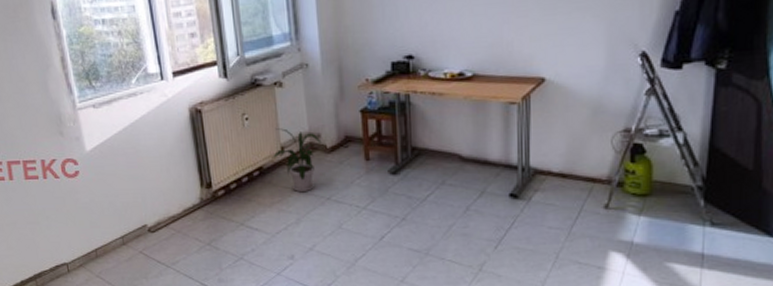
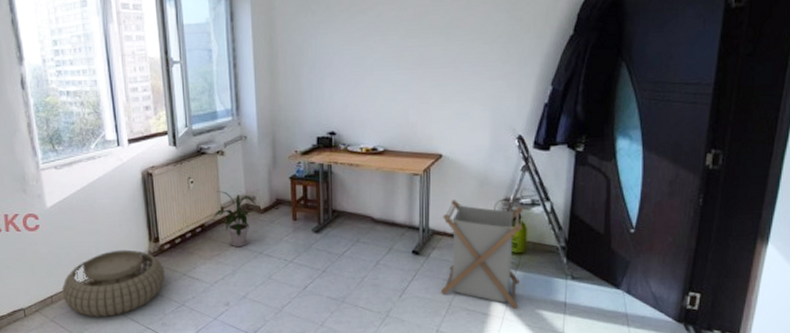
pouf: none [106,197,221,272] -> present [61,249,165,317]
laundry basket: none [544,132,648,262] -> present [440,200,523,309]

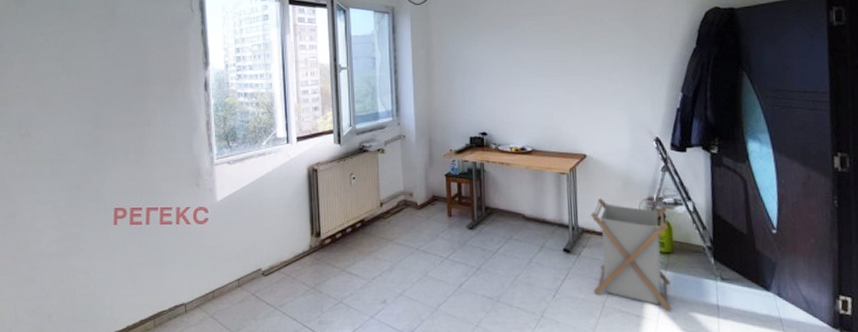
pouf: present [61,249,165,317] -> none [224,244,325,314]
house plant: present [212,191,256,247] -> none [372,187,414,243]

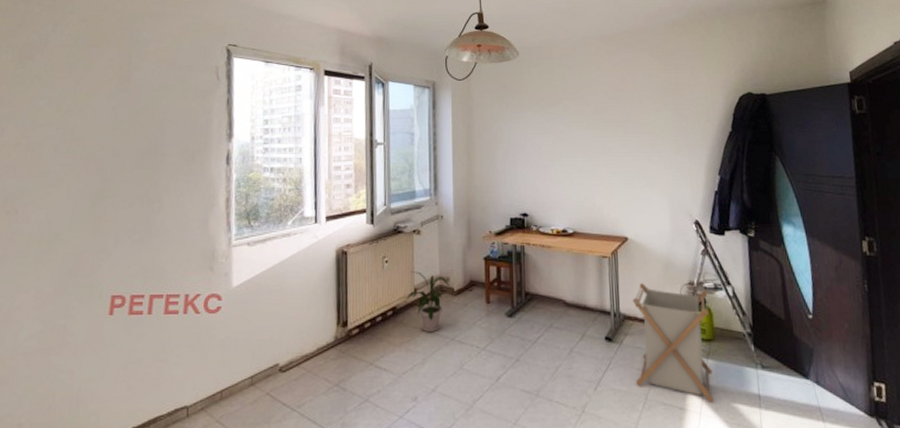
house plant: none [372,187,414,243] -> present [405,271,450,333]

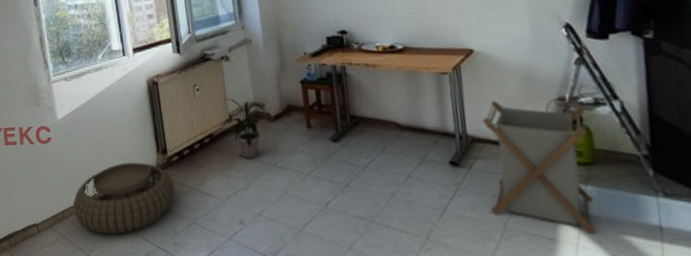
pouf: none [234,335,351,416] -> present [73,162,175,234]

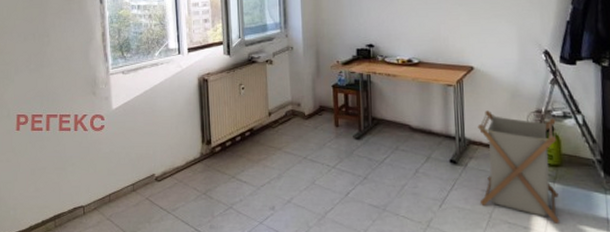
pouf: present [73,162,175,234] -> none [119,151,215,217]
house plant: present [220,98,266,159] -> none [261,97,301,152]

